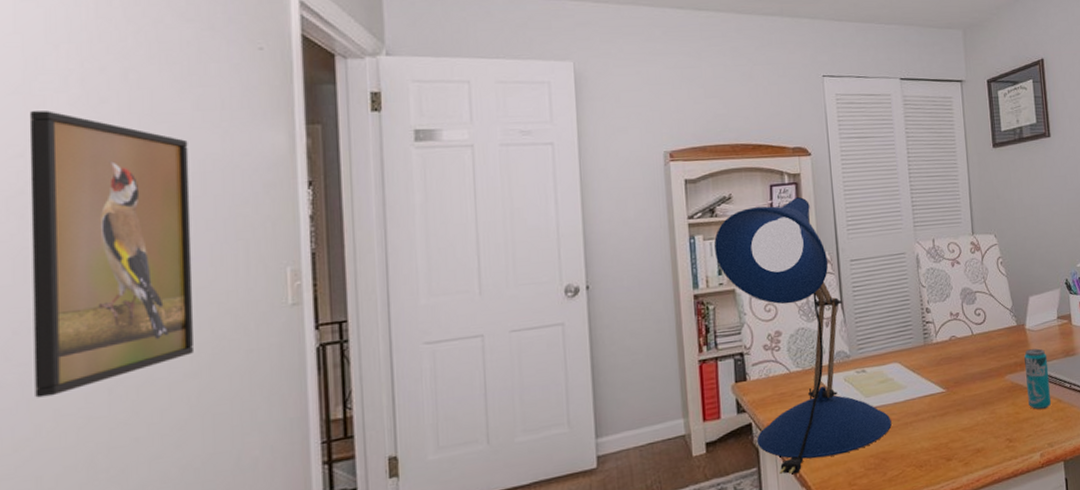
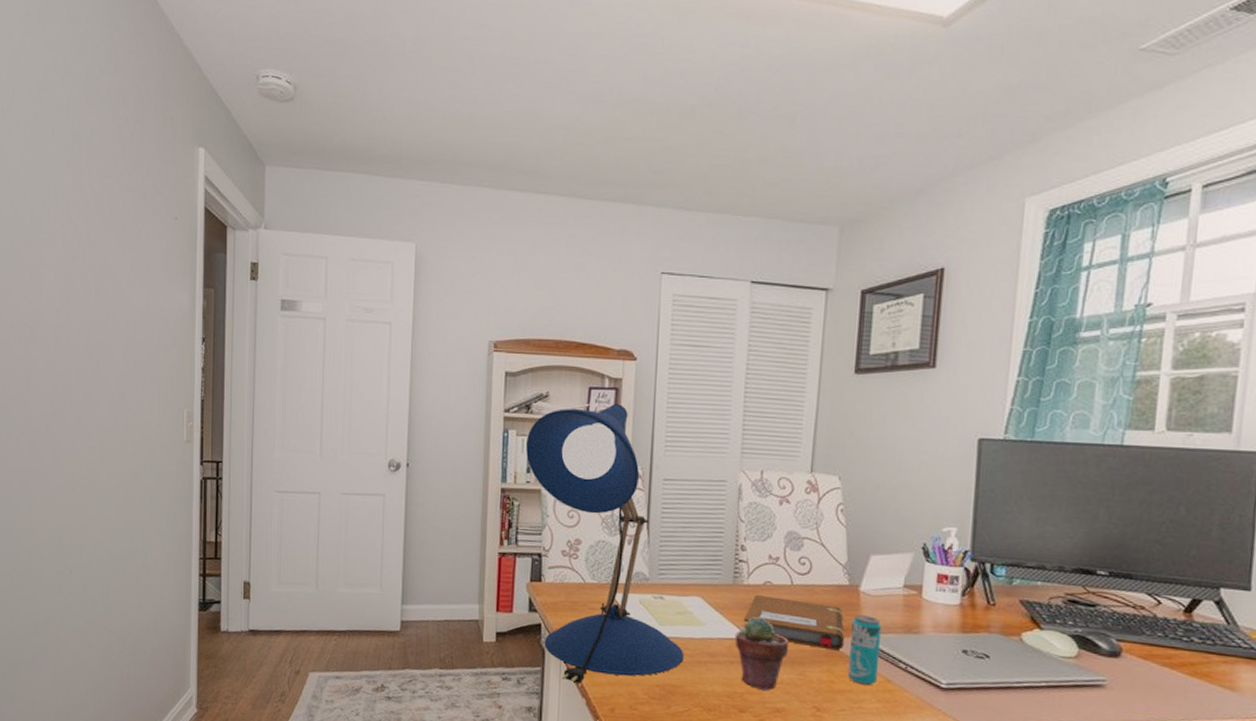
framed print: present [29,110,194,398] -> none [31,262,125,484]
potted succulent: none [933,370,979,436] -> present [735,617,790,691]
notebook: none [937,346,1021,387] -> present [743,594,844,651]

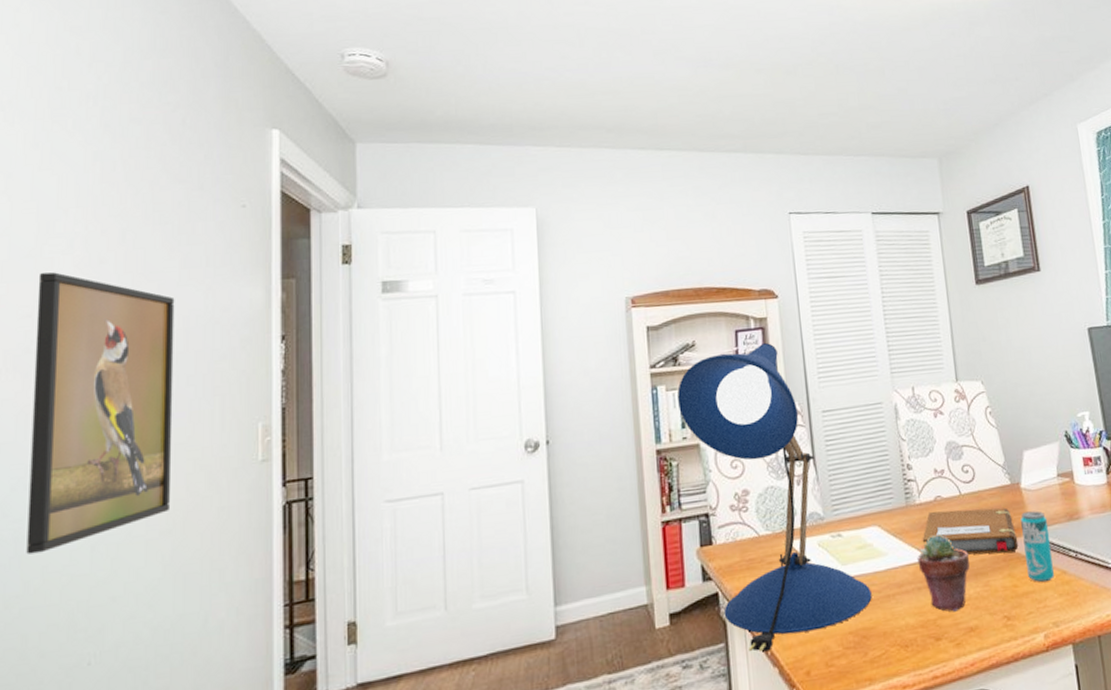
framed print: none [31,262,125,484] -> present [26,272,175,555]

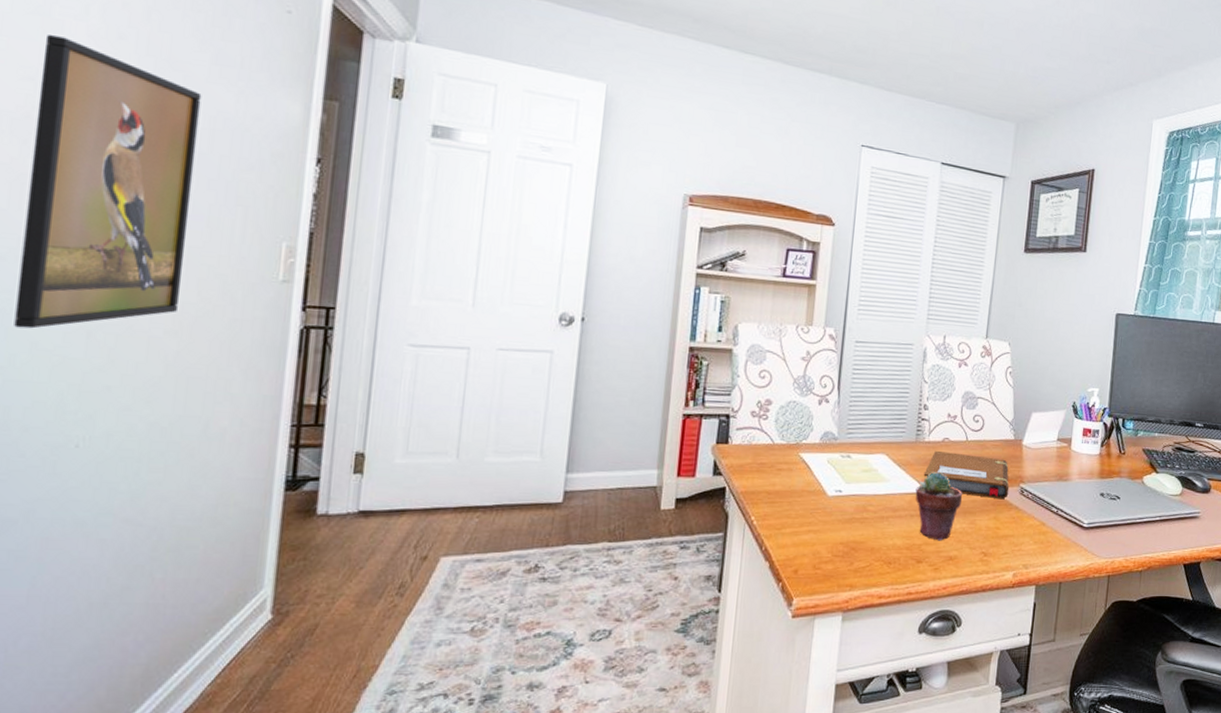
desk lamp: present [677,343,872,653] -> none [718,266,868,547]
beverage can: present [1021,511,1054,583] -> none [1011,466,1040,530]

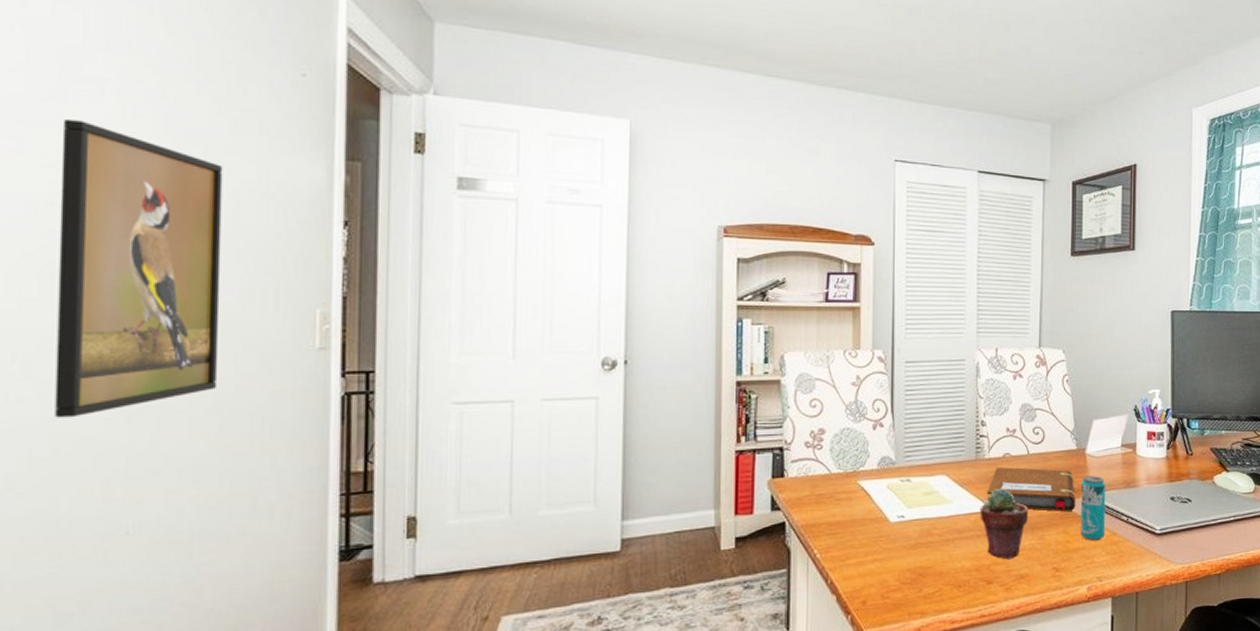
beverage can: none [1011,466,1040,530] -> present [1081,476,1106,541]

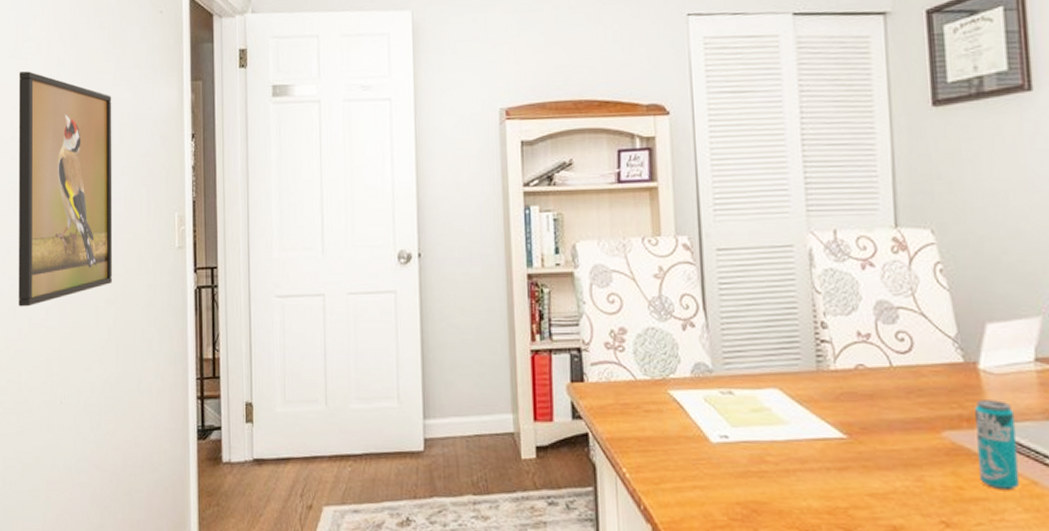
potted succulent: present [980,489,1029,560] -> none [827,410,899,504]
notebook: present [986,467,1075,512] -> none [835,381,968,447]

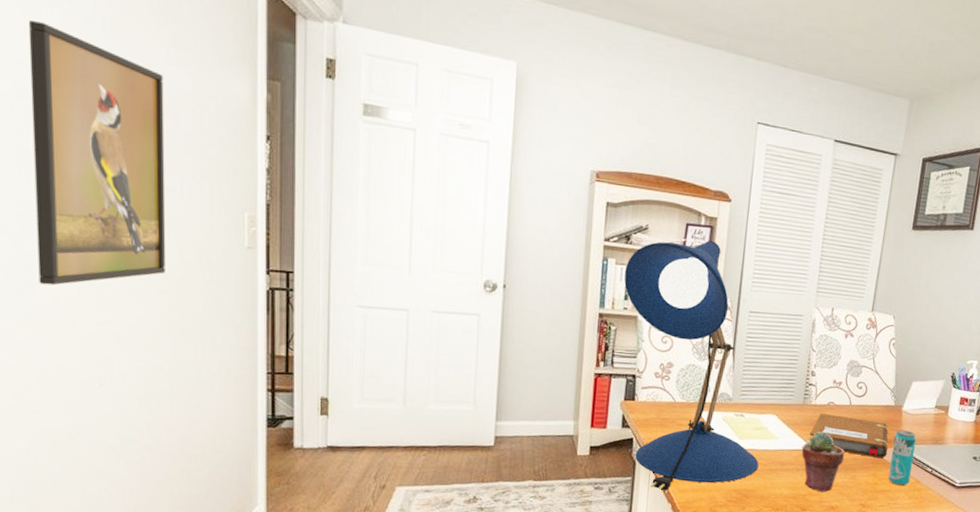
desk lamp: none [551,166,767,505] -> present [624,241,759,490]
potted succulent: none [827,410,899,504] -> present [801,432,845,493]
notebook: none [835,381,968,447] -> present [809,412,889,459]

